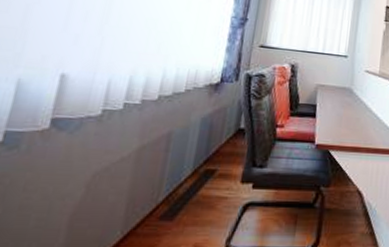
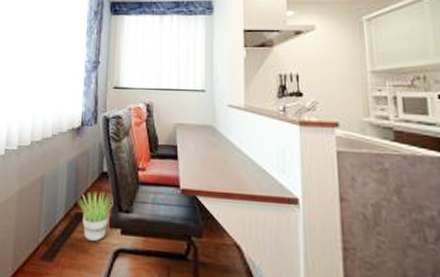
potted plant: none [209,148,248,198] -> present [78,192,113,242]

